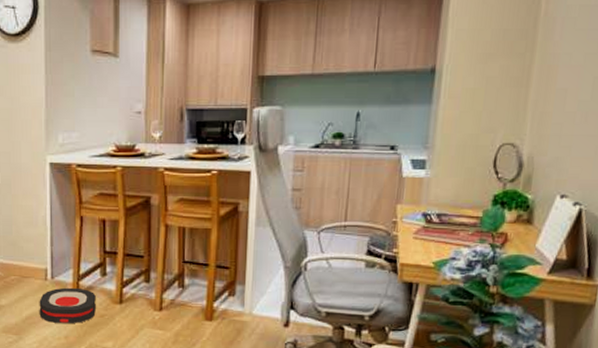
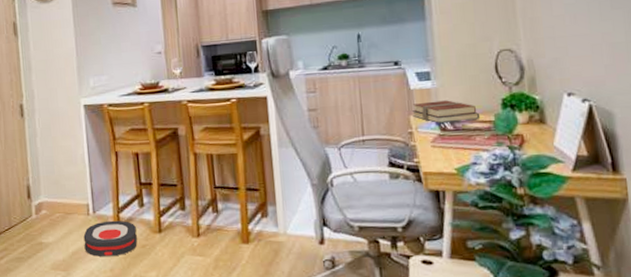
books: none [399,191,469,216] -> present [411,100,481,124]

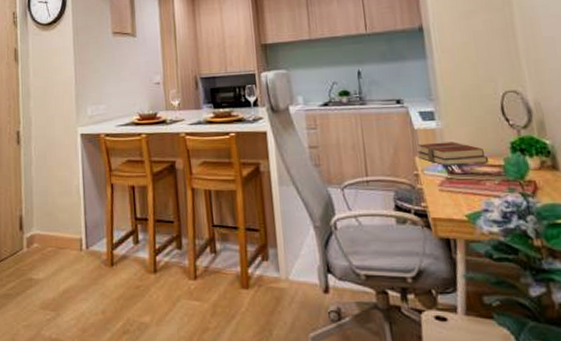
robot vacuum: present [83,221,137,257] -> none [75,258,131,296]

